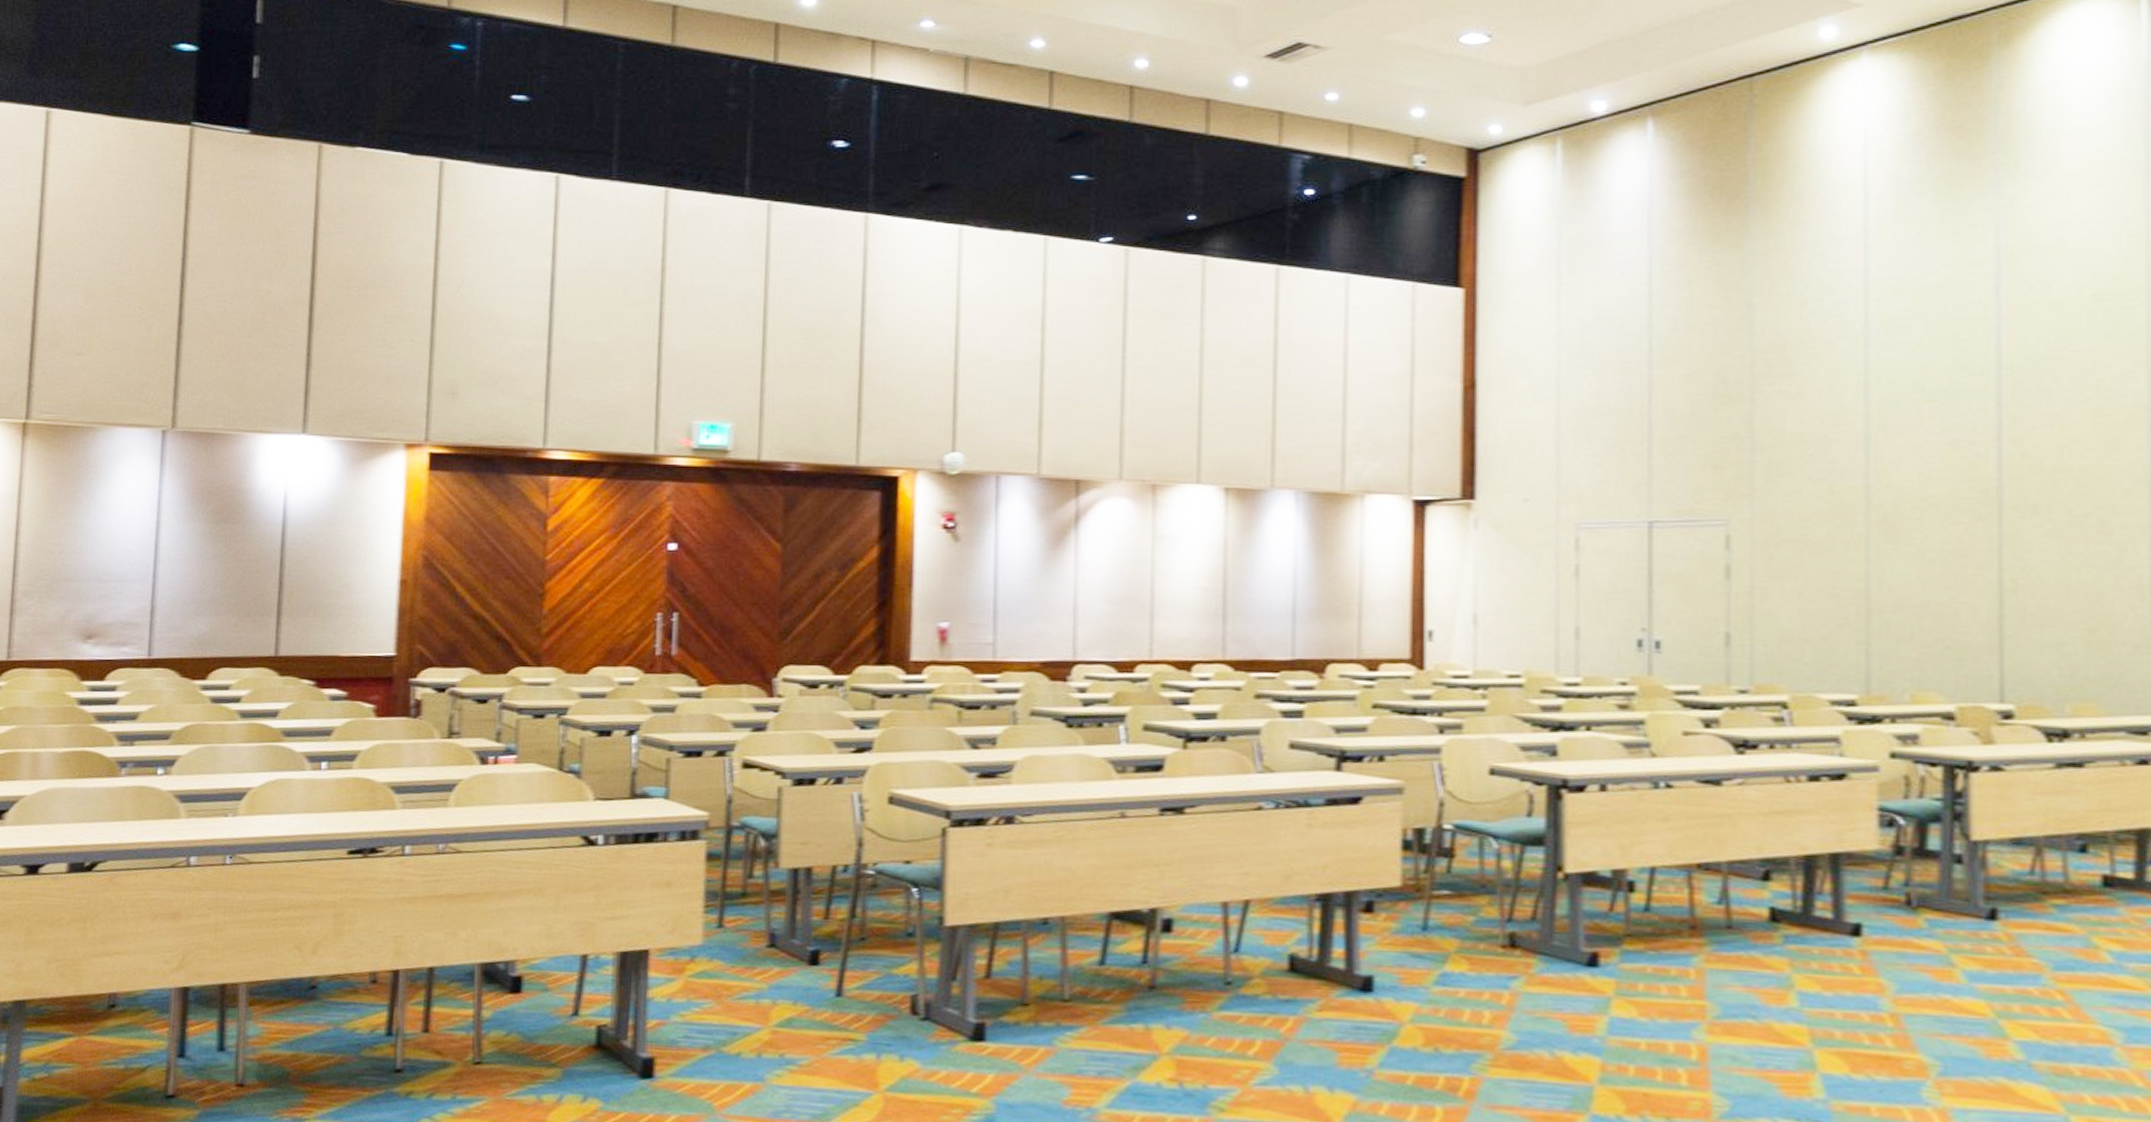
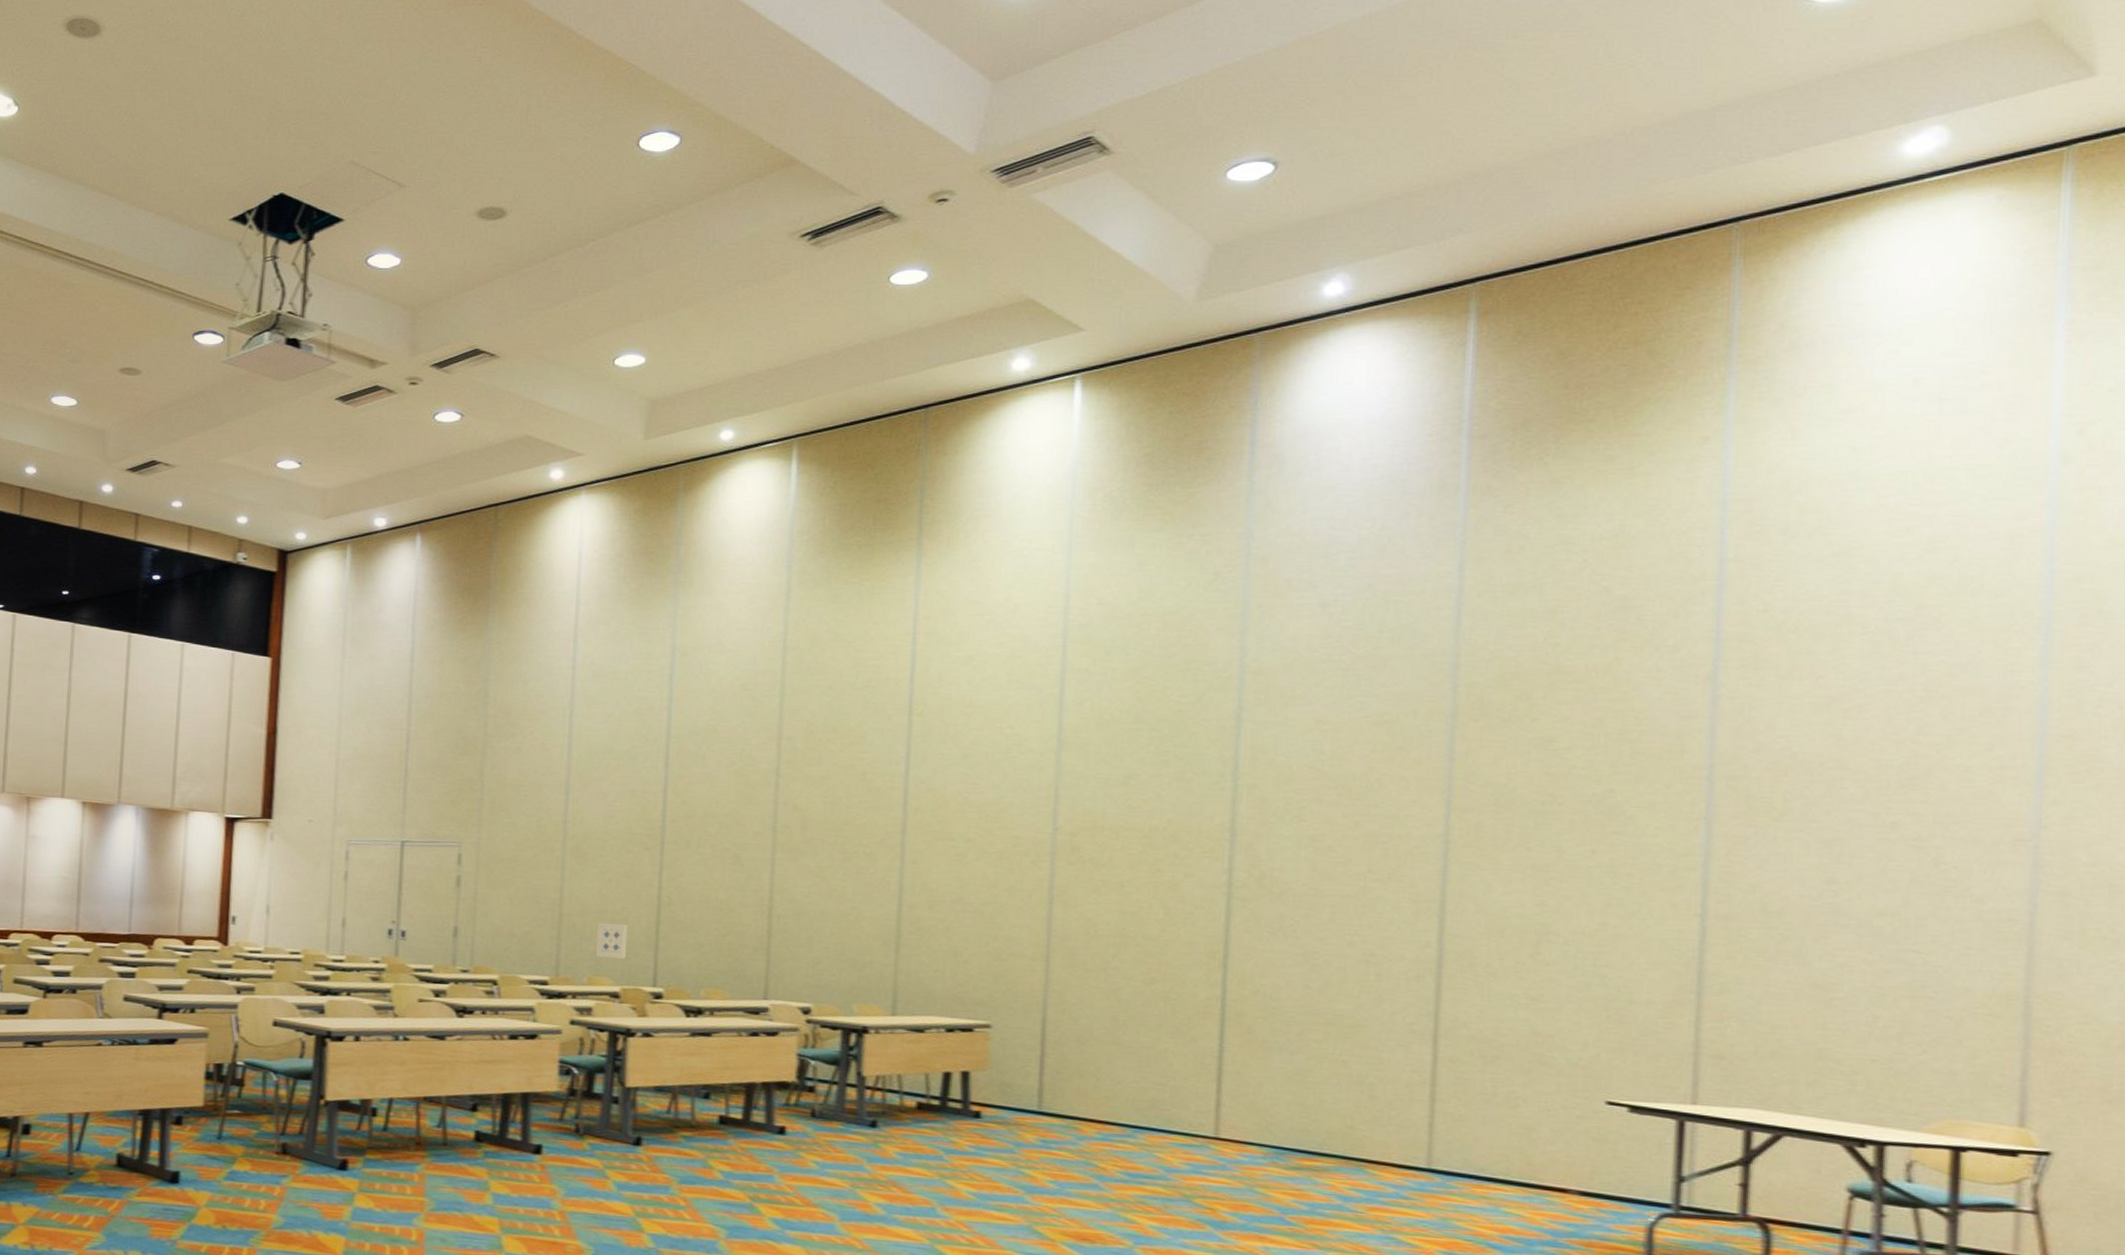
wall art: none [1920,620,1961,667] -> present [596,923,628,959]

